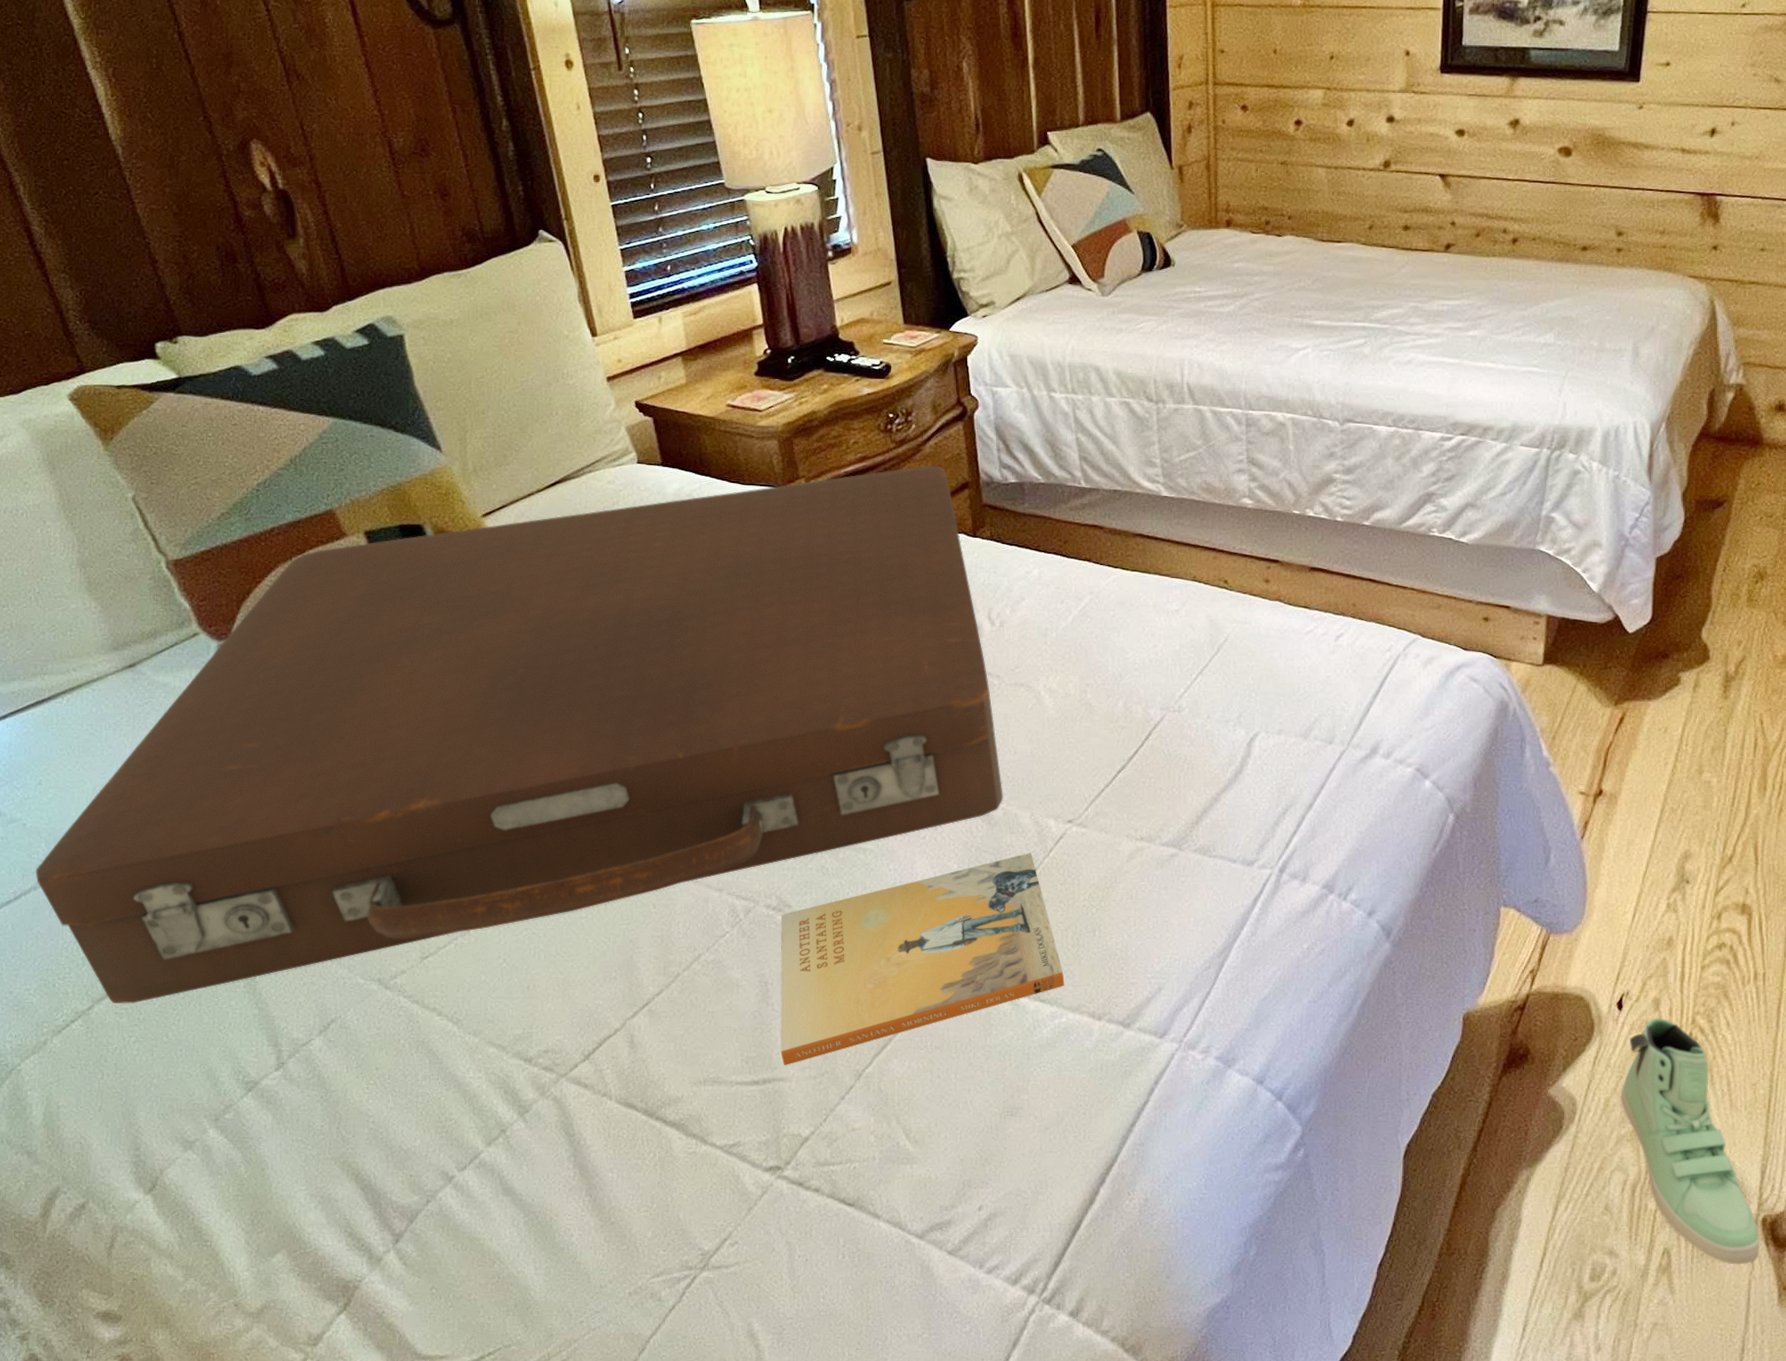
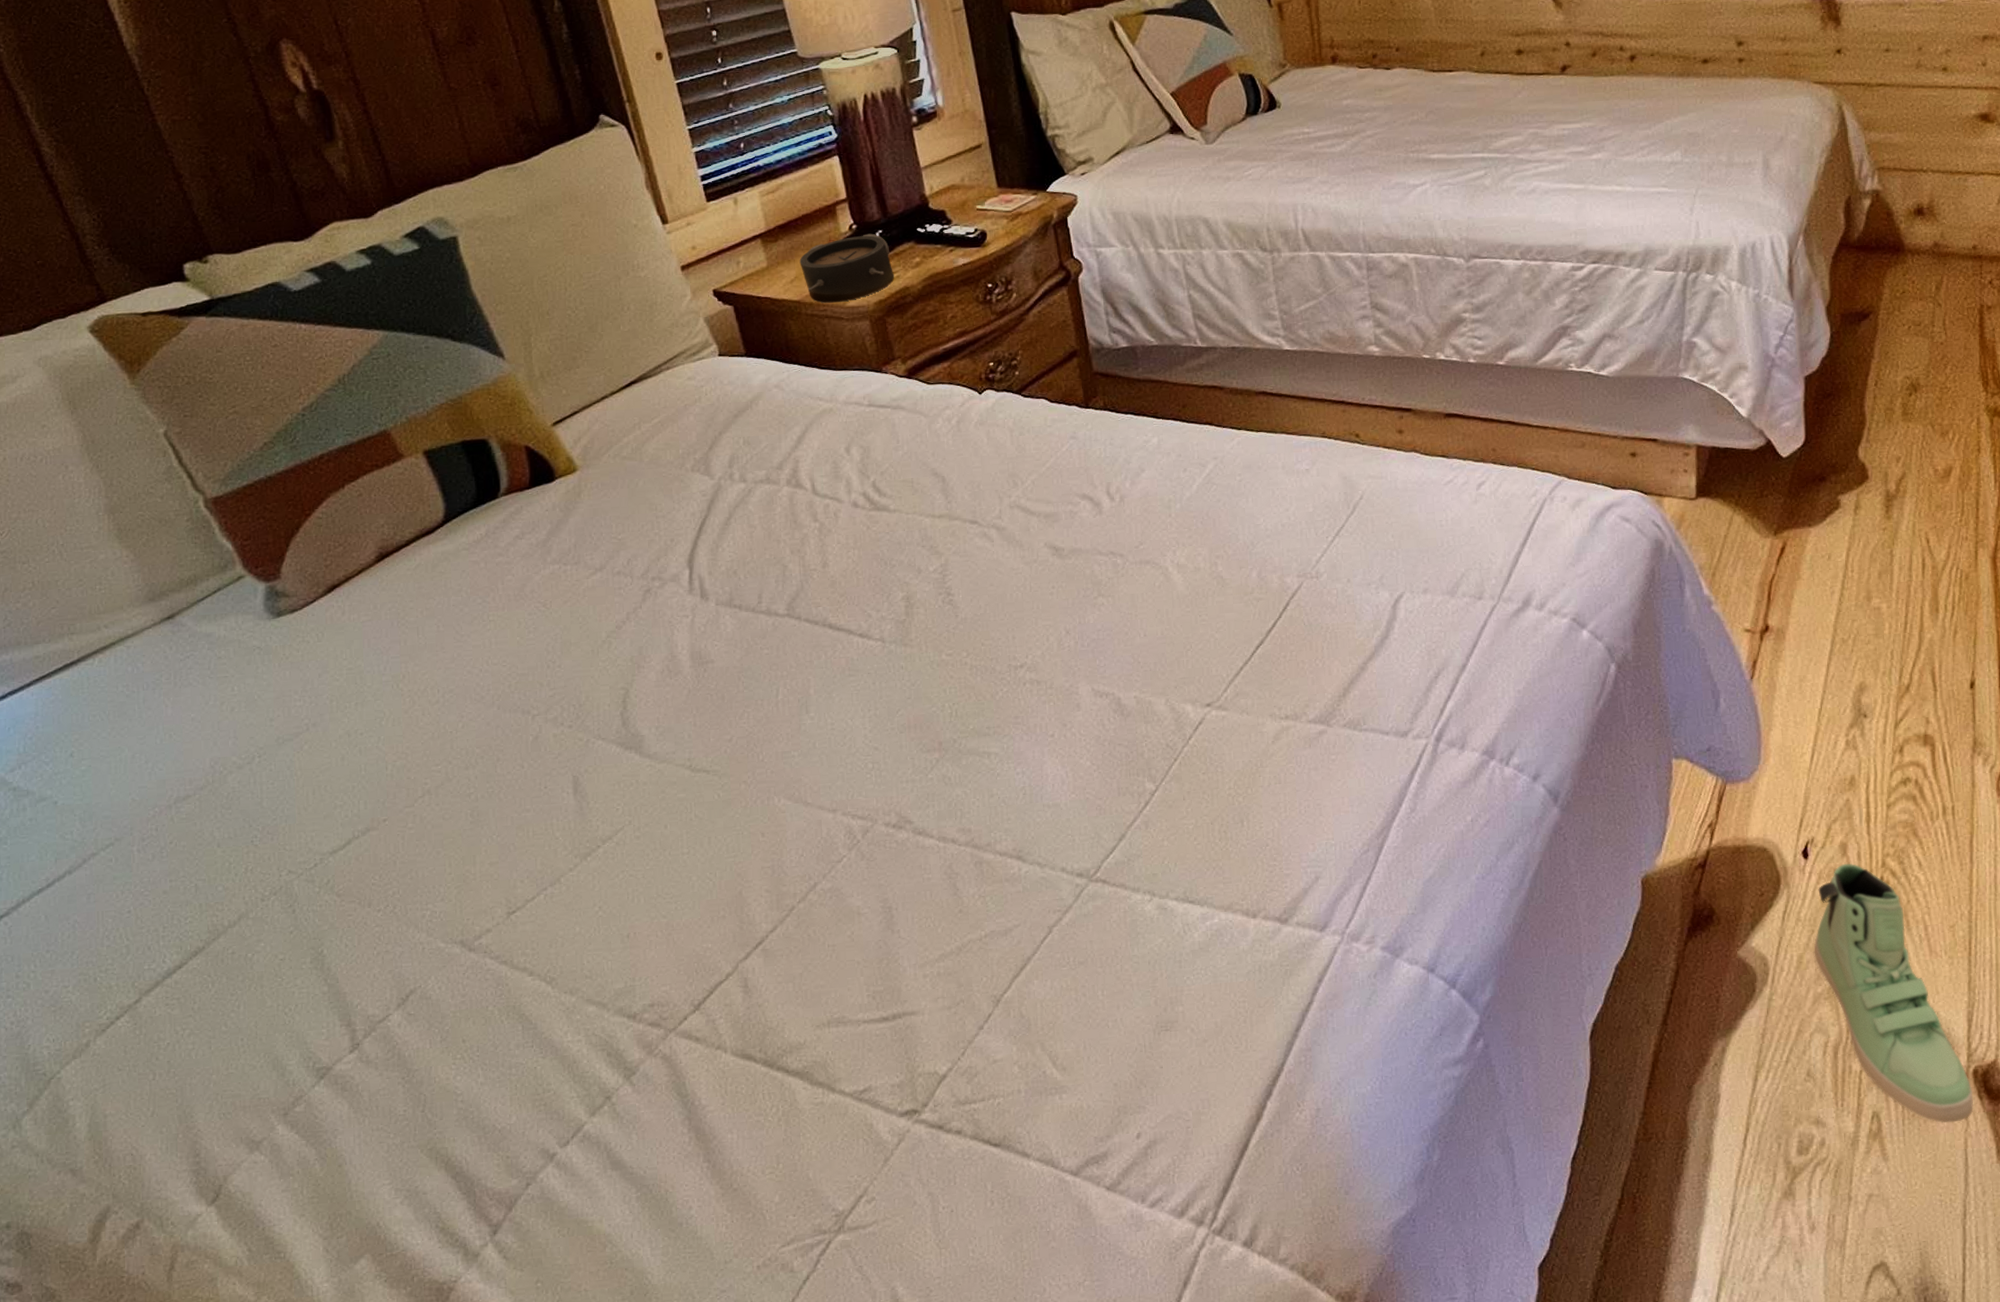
briefcase: present [35,465,1003,1003] -> none [69,335,1135,994]
alarm clock: none [716,359,803,421] -> present [799,233,895,303]
book: present [780,853,1065,1065] -> none [902,742,1214,997]

